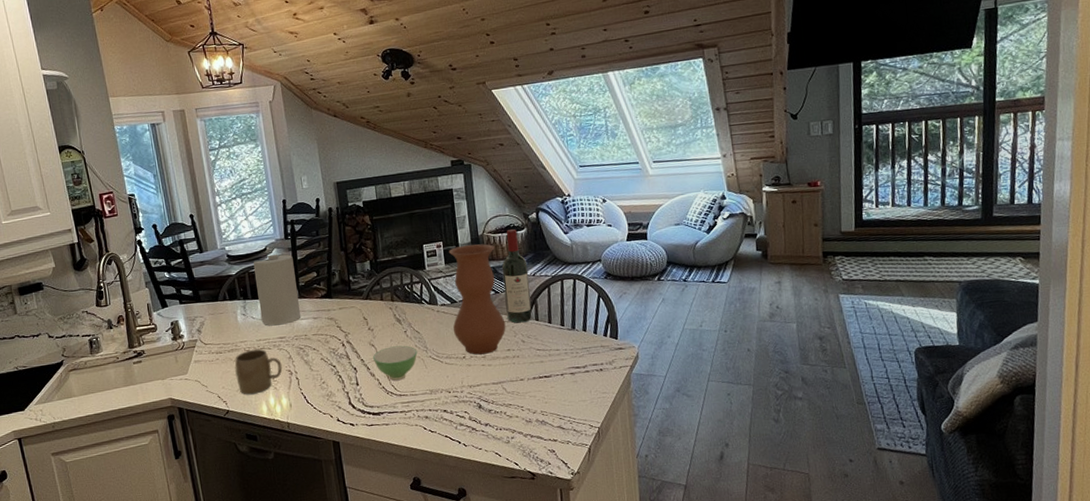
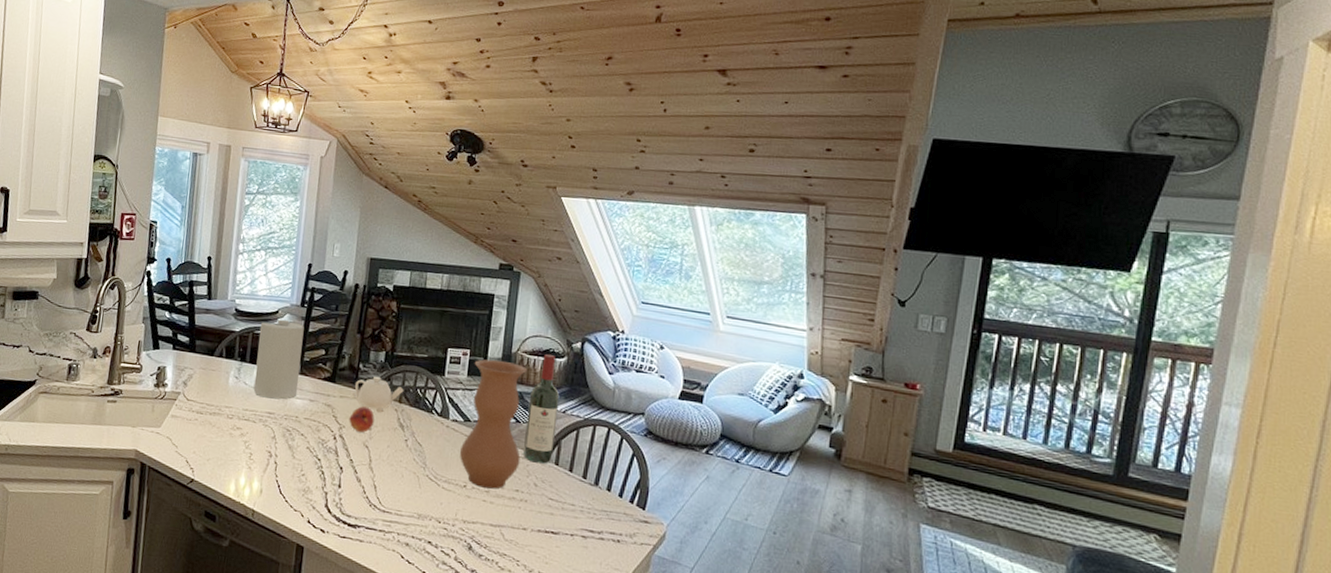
mug: present [234,349,283,395] -> none [210,418,263,469]
teapot: none [349,283,393,314] -> present [352,376,404,413]
fruit: none [351,312,374,335] -> present [349,406,375,433]
bowl: present [372,345,418,381] -> none [363,453,414,495]

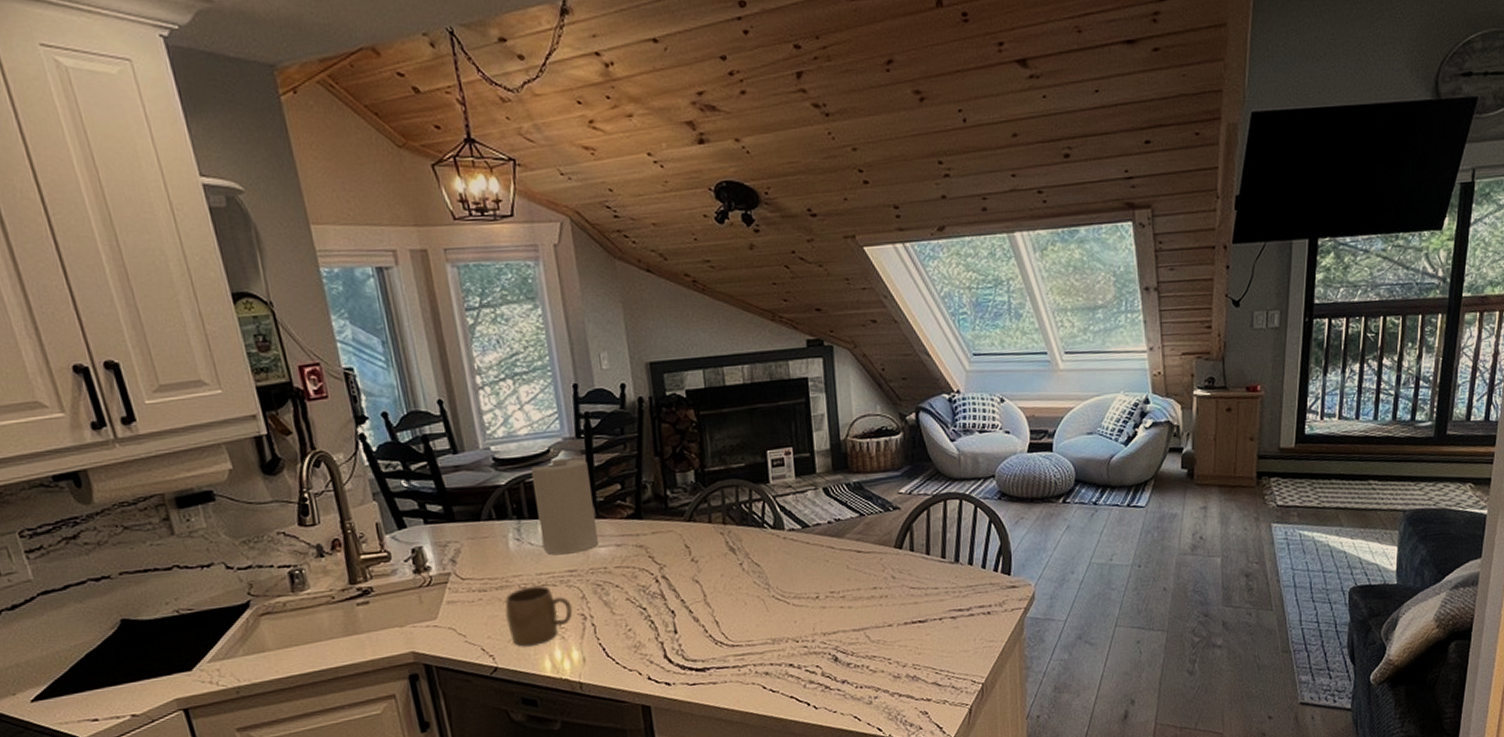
mug: none [210,418,263,469] -> present [505,585,573,647]
fruit: present [349,406,375,433] -> none [668,538,699,568]
teapot: present [352,376,404,413] -> none [665,500,726,541]
vase: present [459,359,528,489] -> none [800,451,872,594]
wine bottle: present [523,353,560,464] -> none [869,433,906,554]

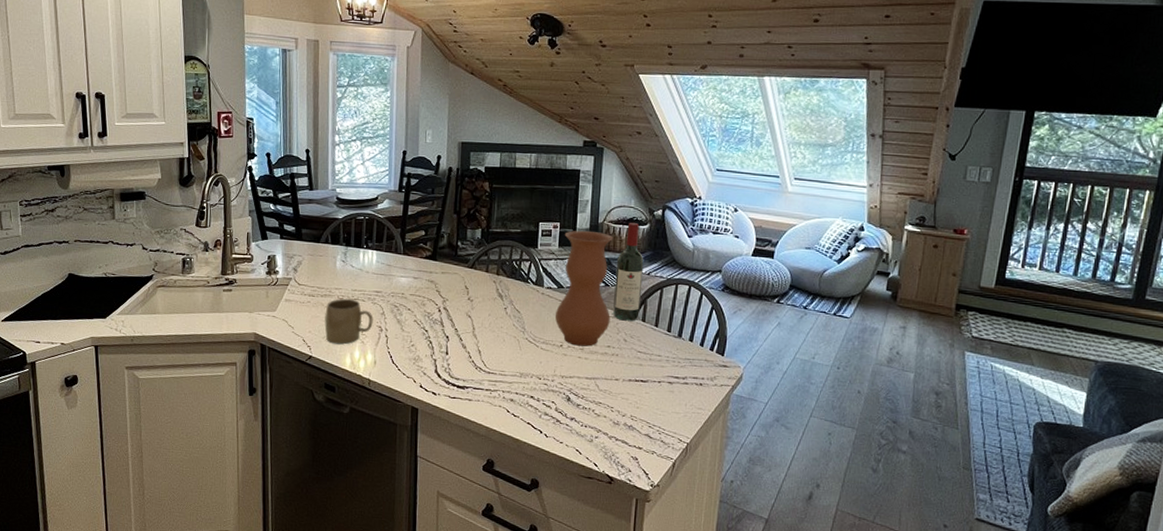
paper towel holder: present [530,458,599,556] -> none [360,204,403,279]
vase: none [800,451,872,594] -> present [554,230,614,347]
wine bottle: none [869,433,906,554] -> present [613,222,644,321]

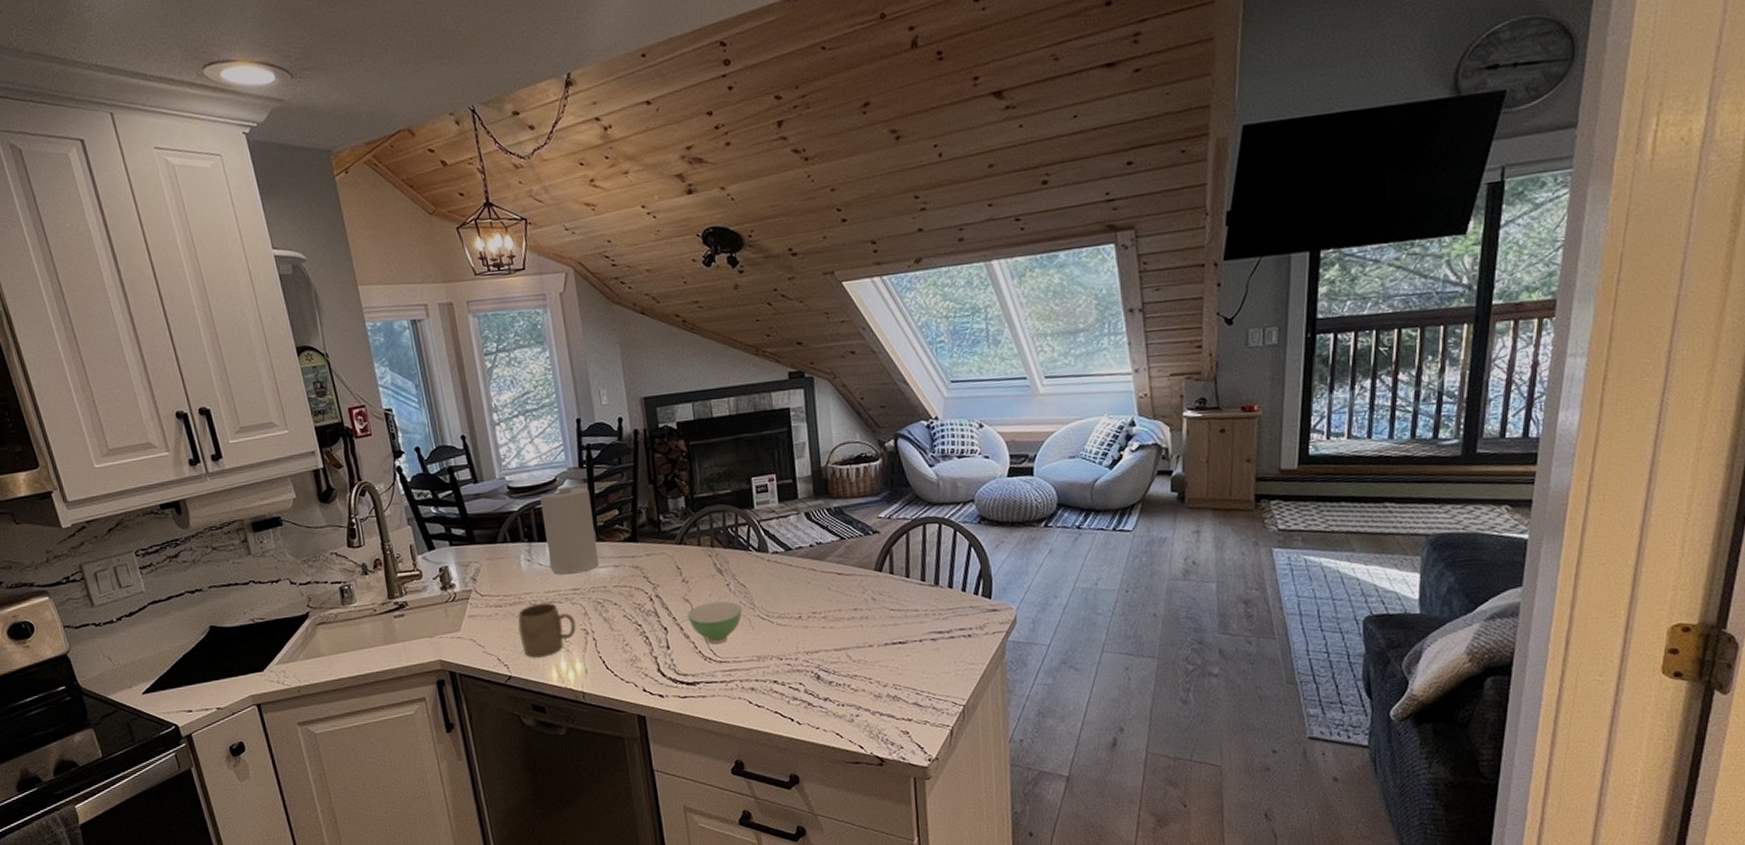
paper towel holder: none [360,204,403,279] -> present [539,486,599,575]
bowl: none [467,321,514,358] -> present [686,601,743,645]
vase: present [554,230,614,347] -> none [783,477,853,615]
wine bottle: present [613,222,644,321] -> none [849,459,886,577]

